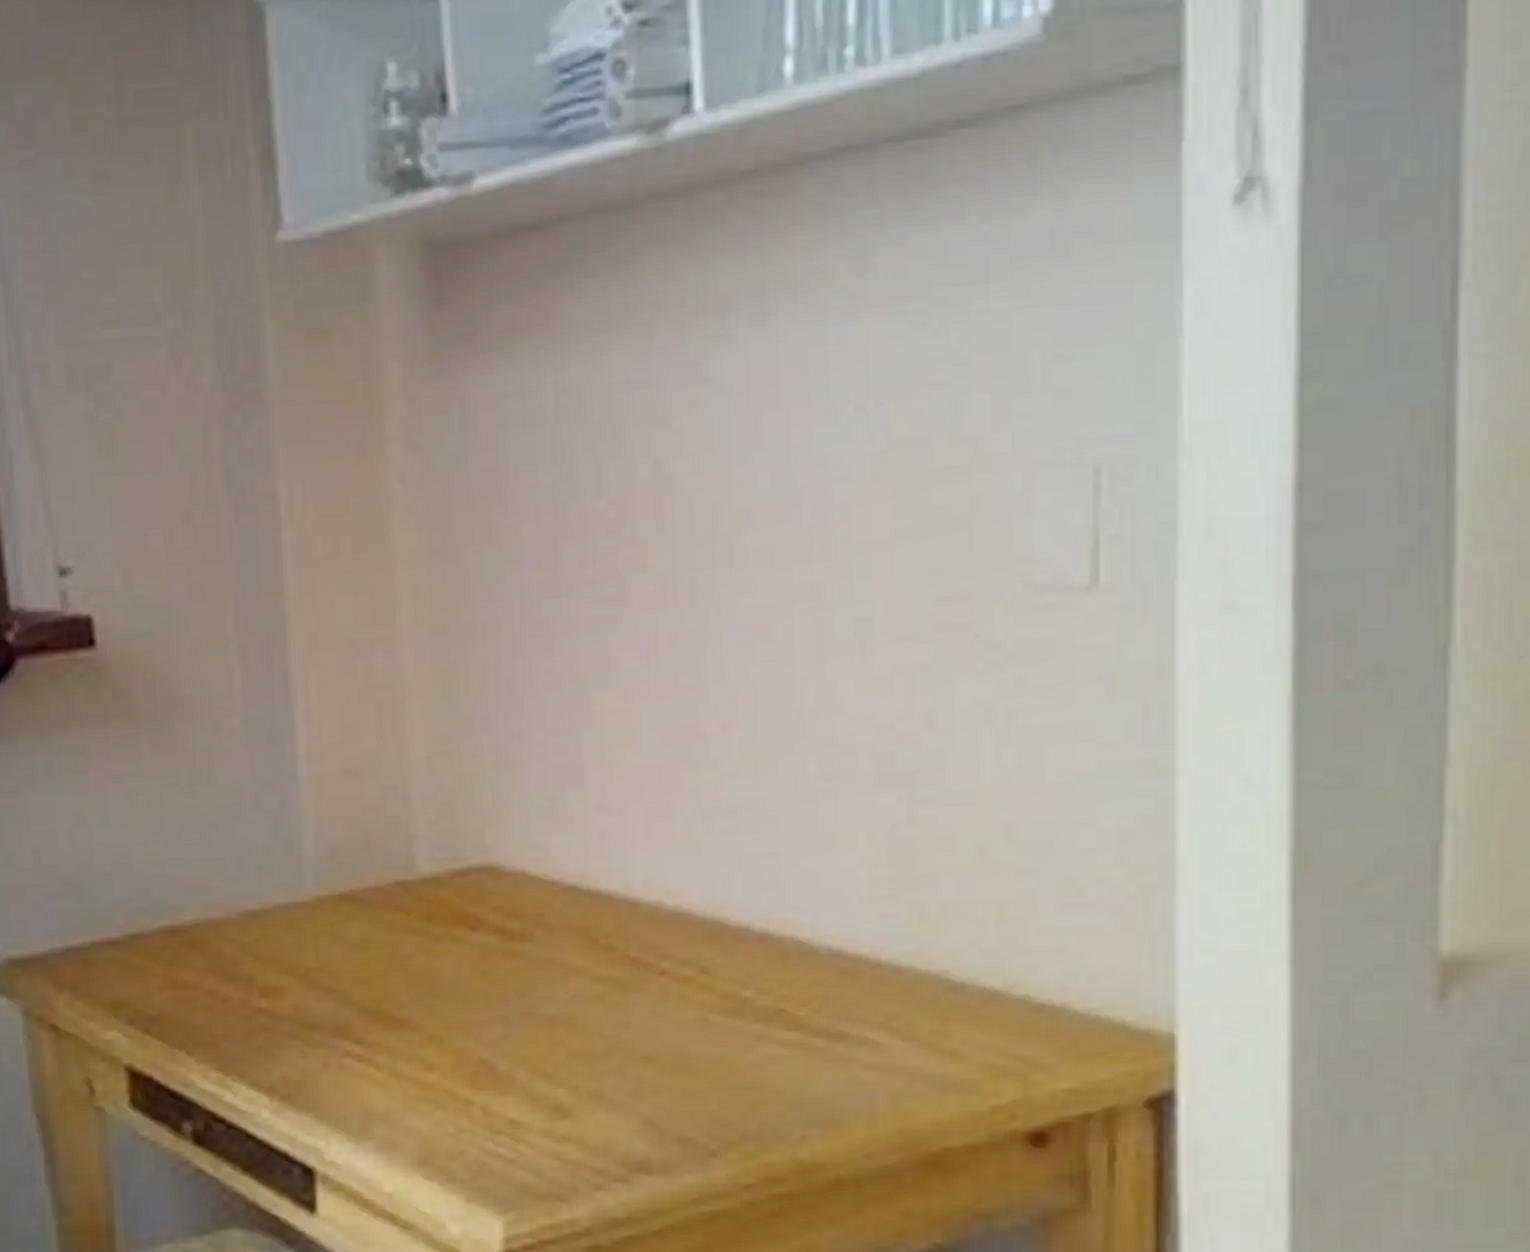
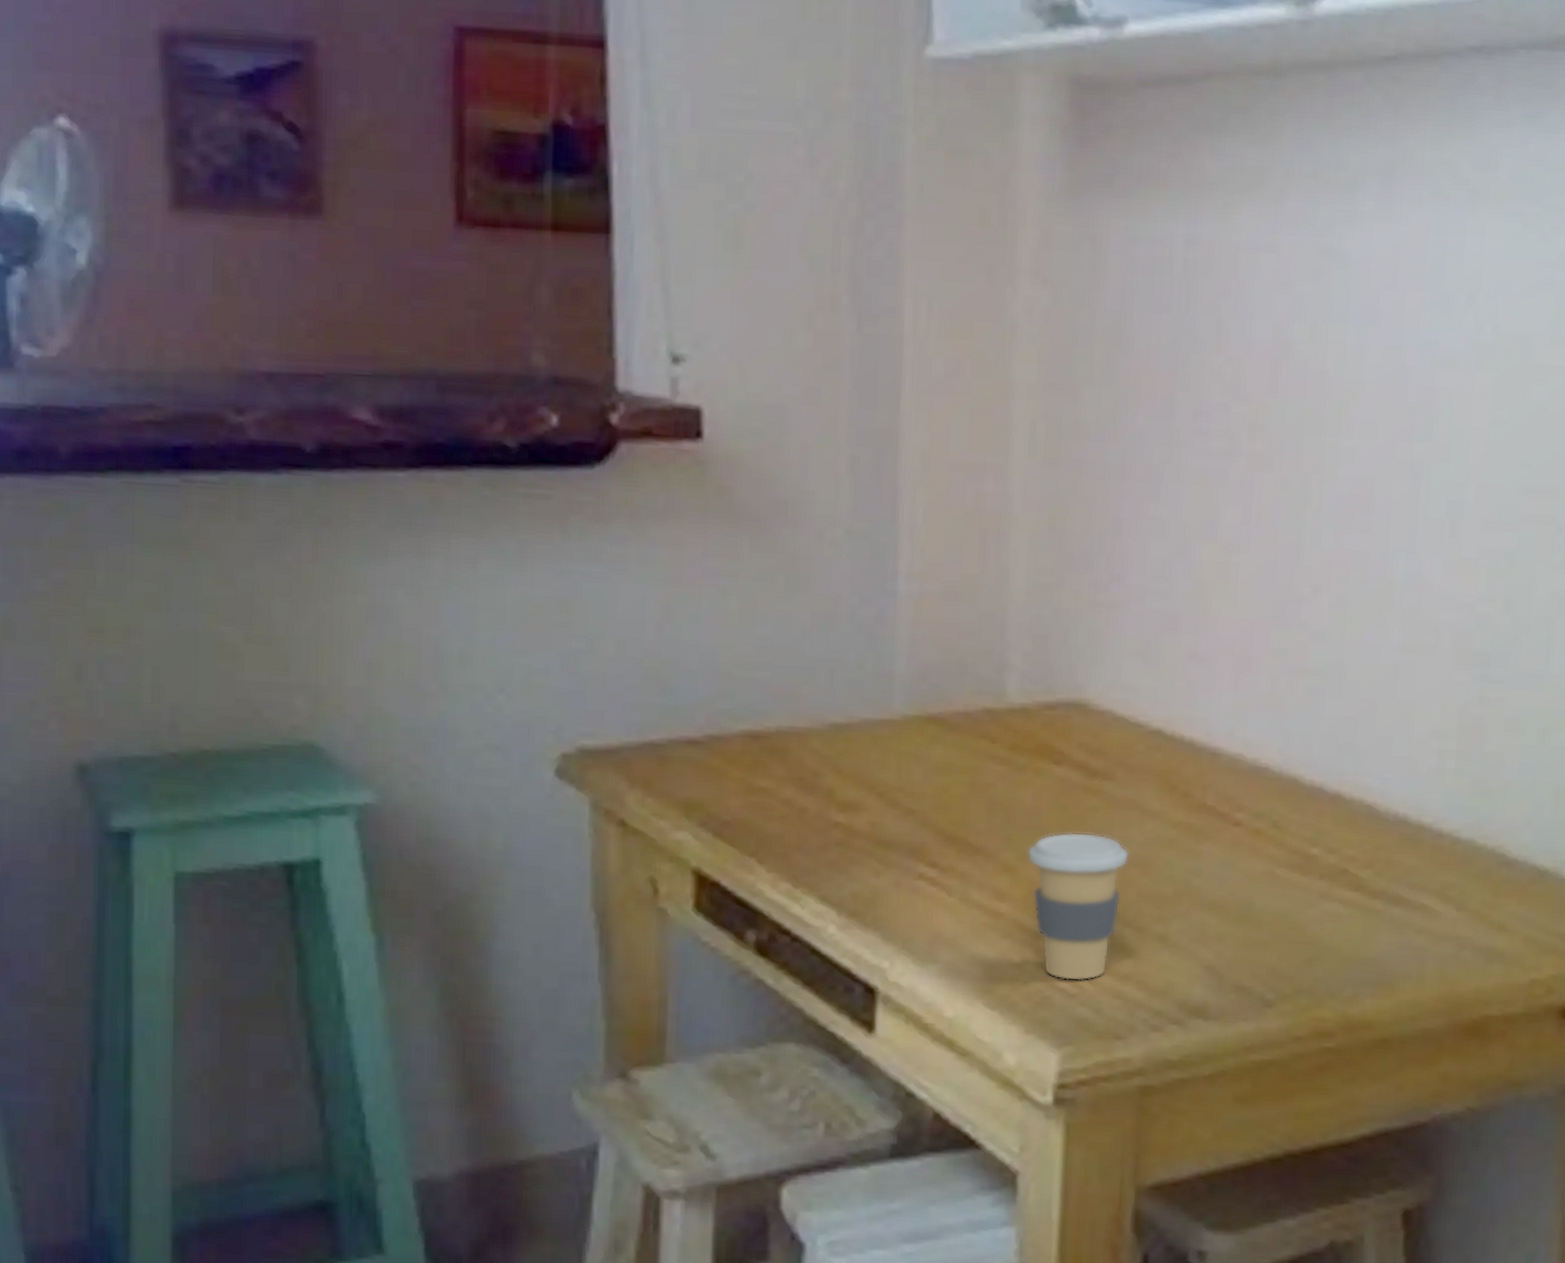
coffee cup: none [452,996,555,1146] -> present [1027,832,1129,982]

